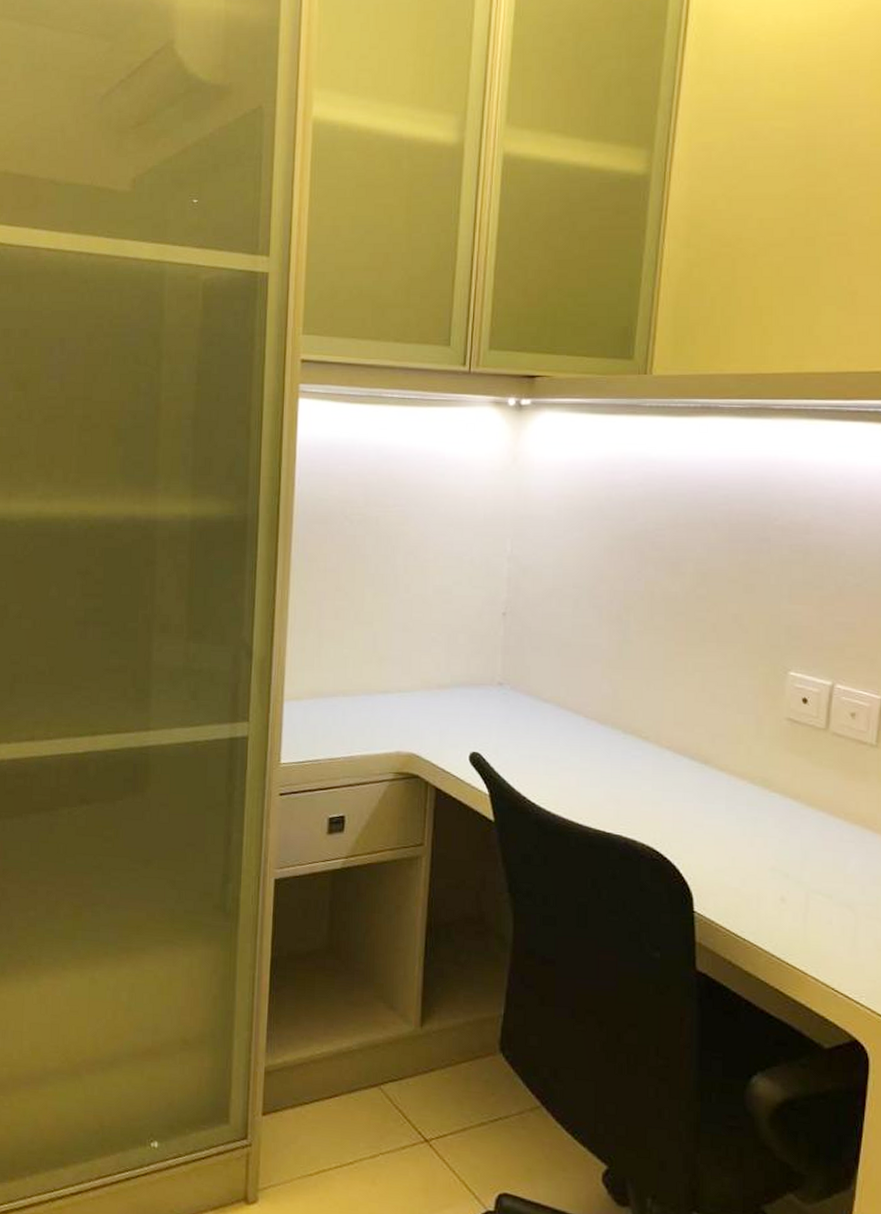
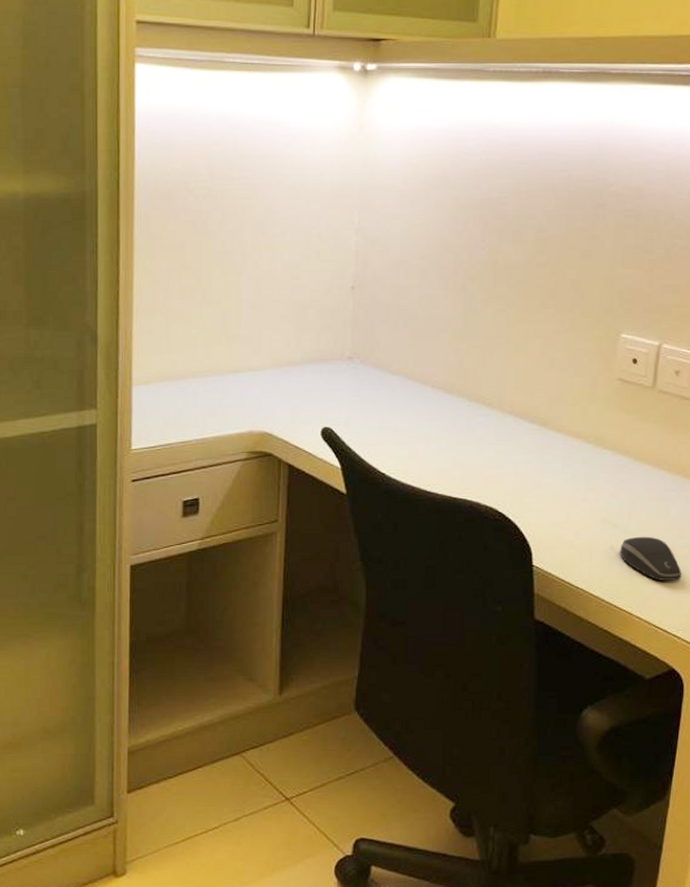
computer mouse: none [792,888,864,941] -> present [620,536,682,581]

